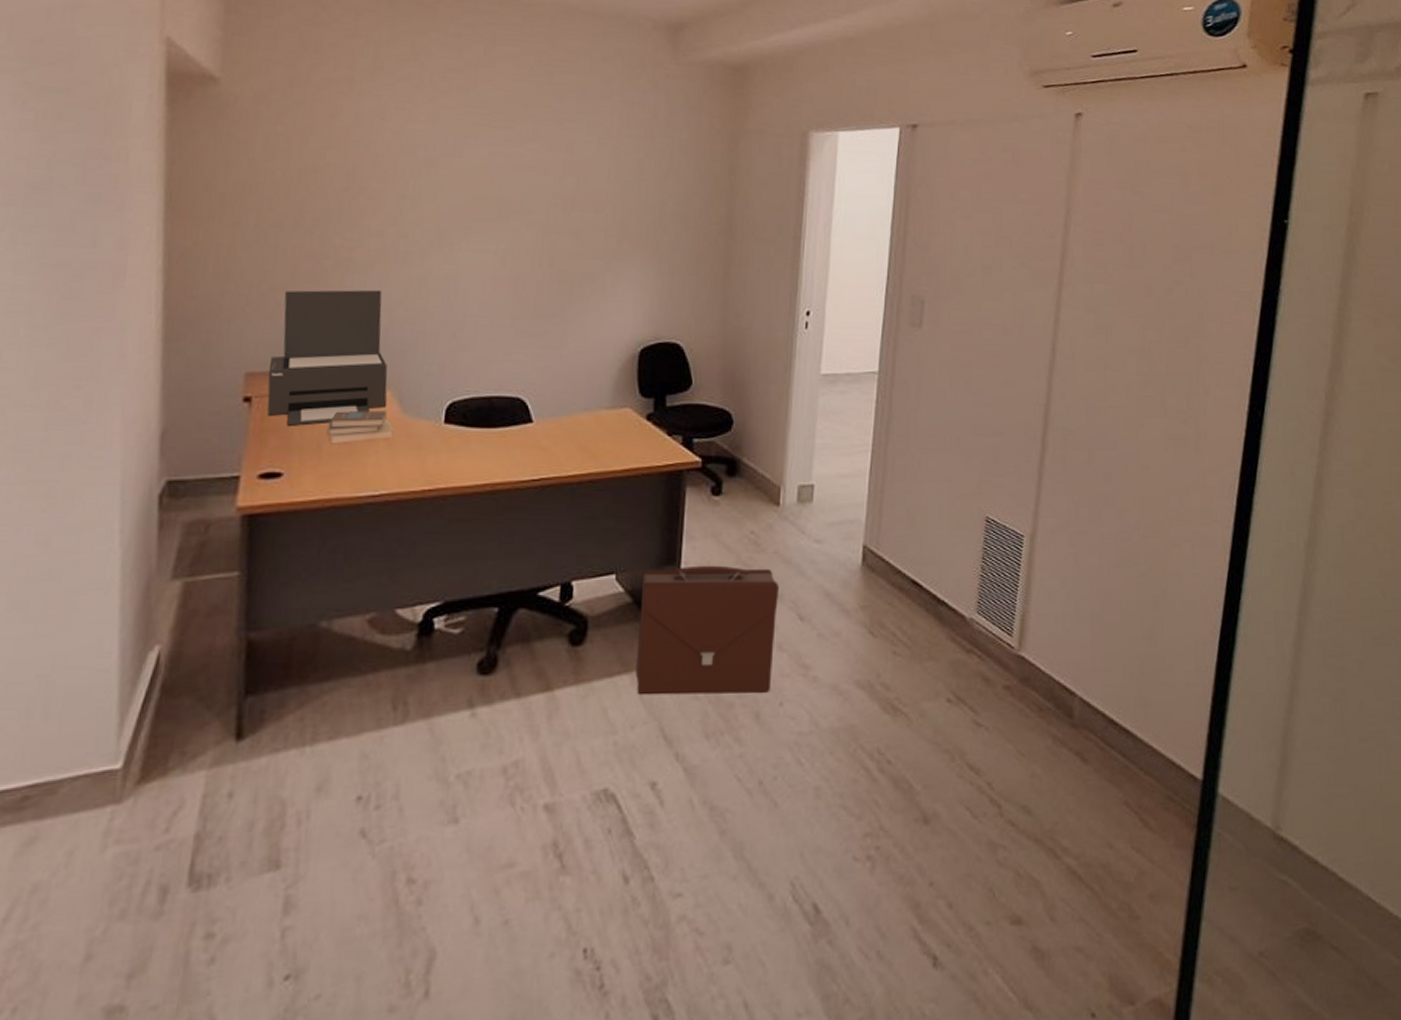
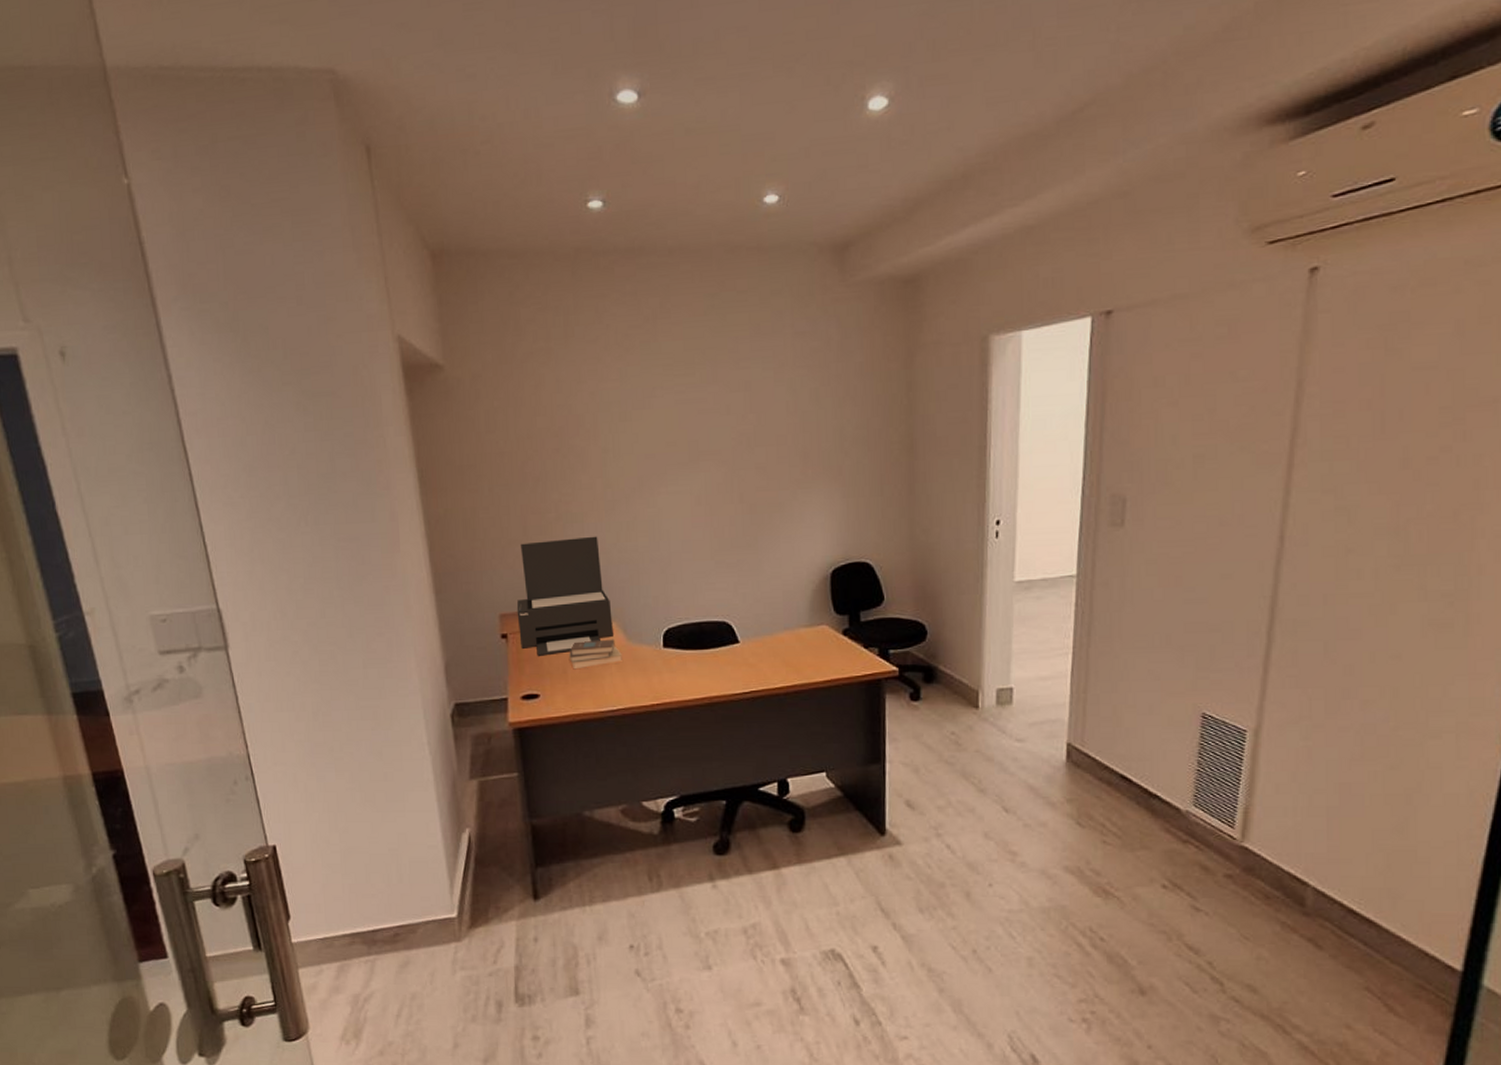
briefcase: present [636,565,780,695] -> none [850,763,983,875]

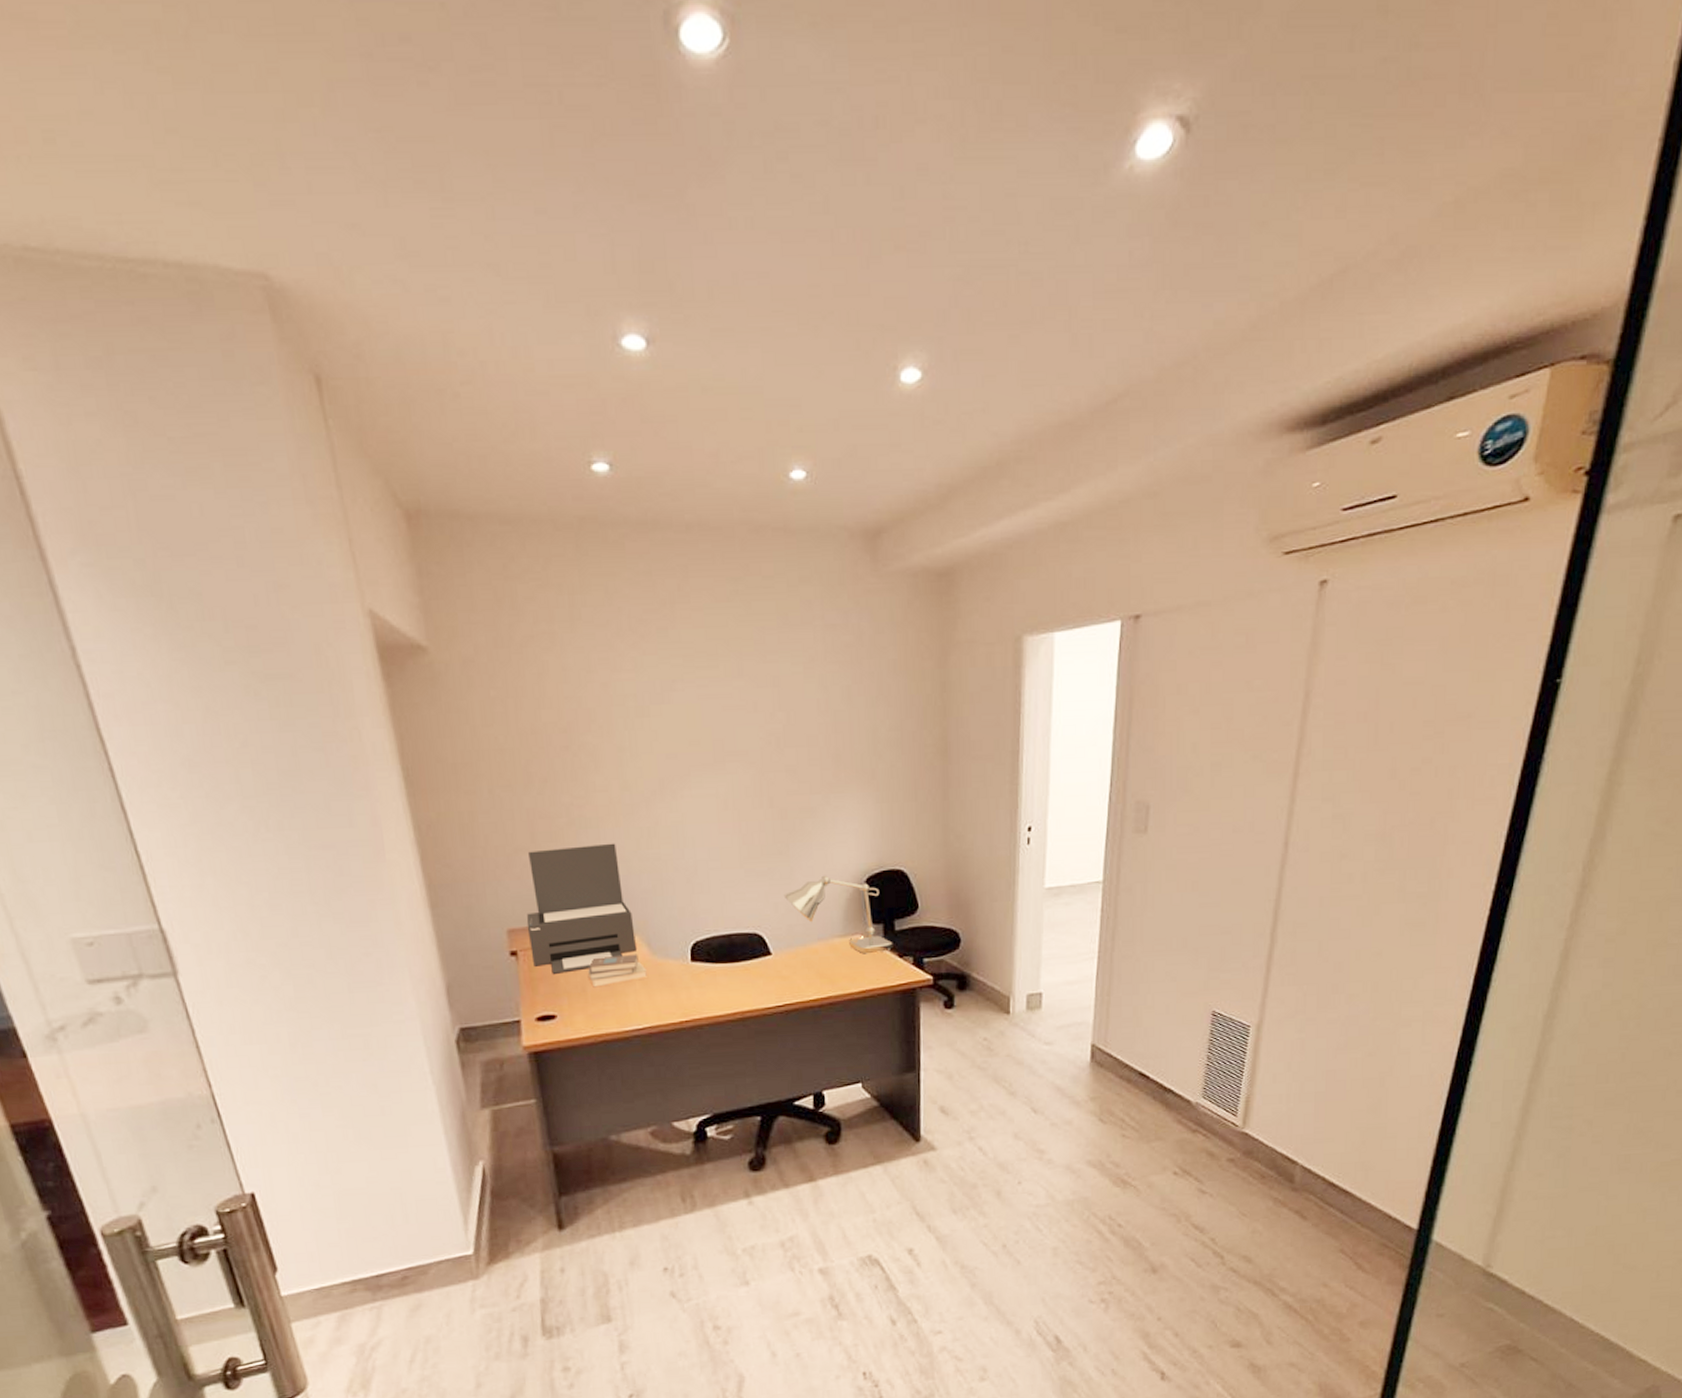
desk lamp: none [752,567,859,644] -> present [783,875,893,954]

